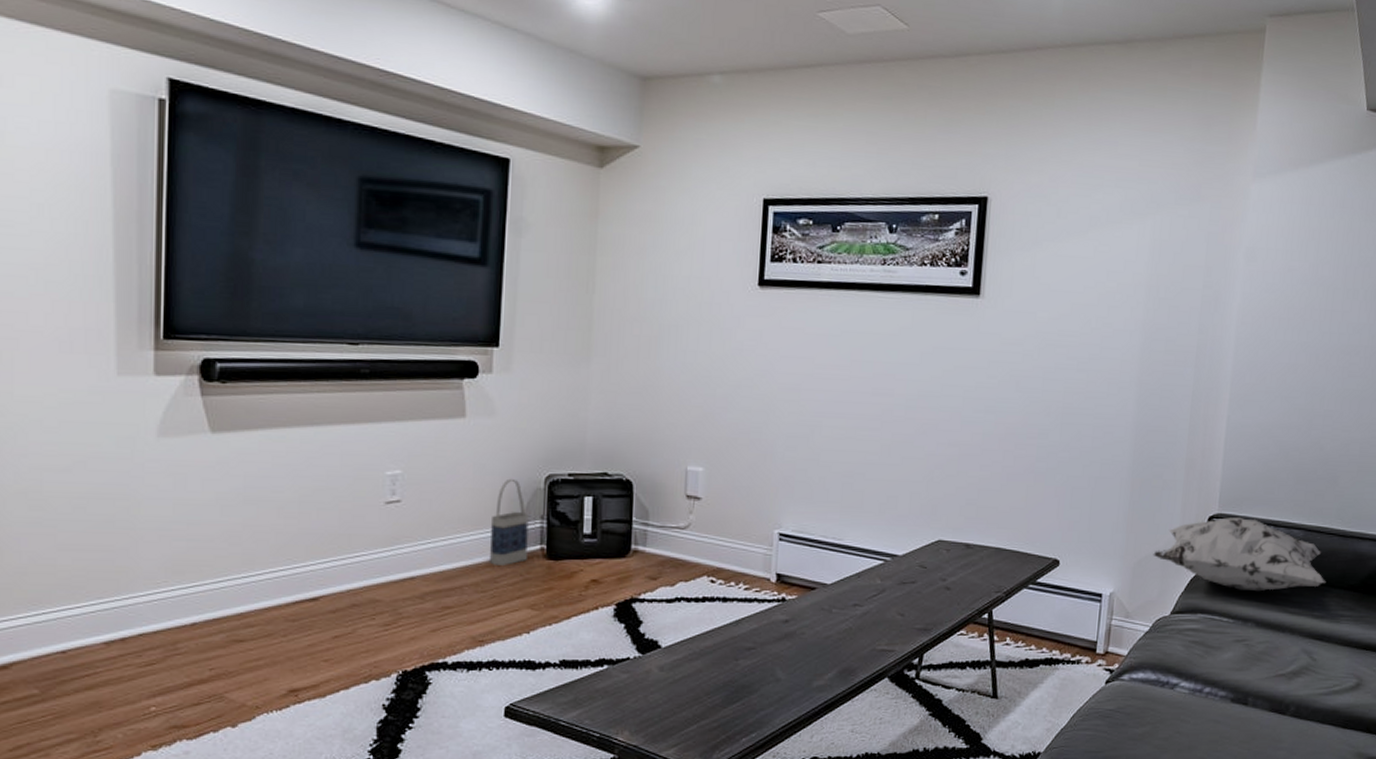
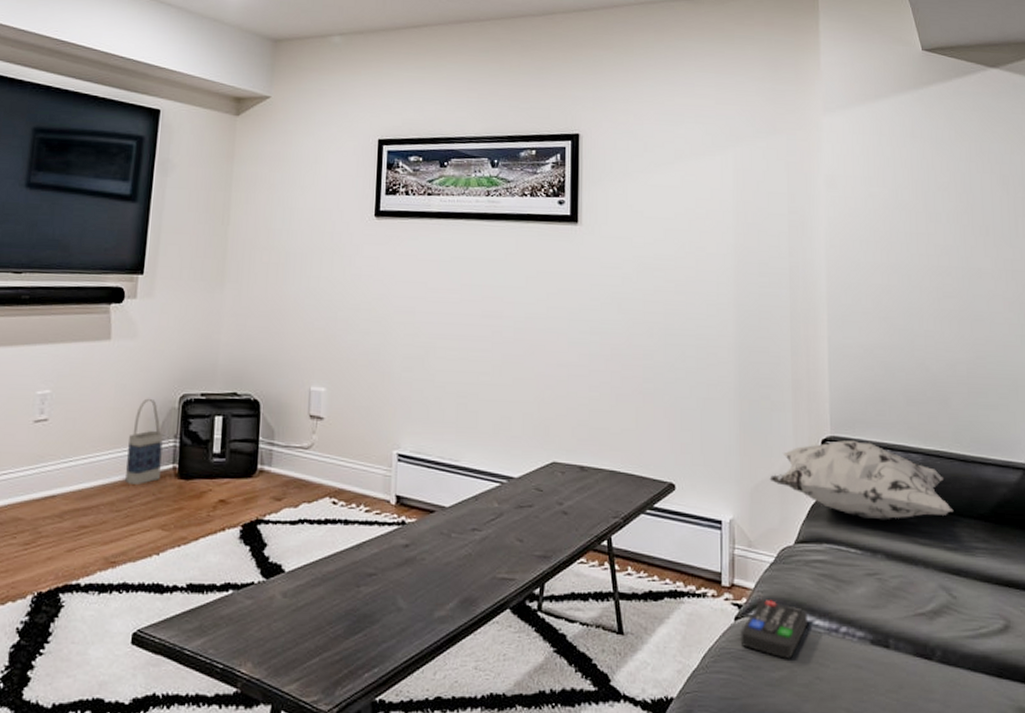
remote control: none [1109,665,1175,716] -> present [740,600,807,659]

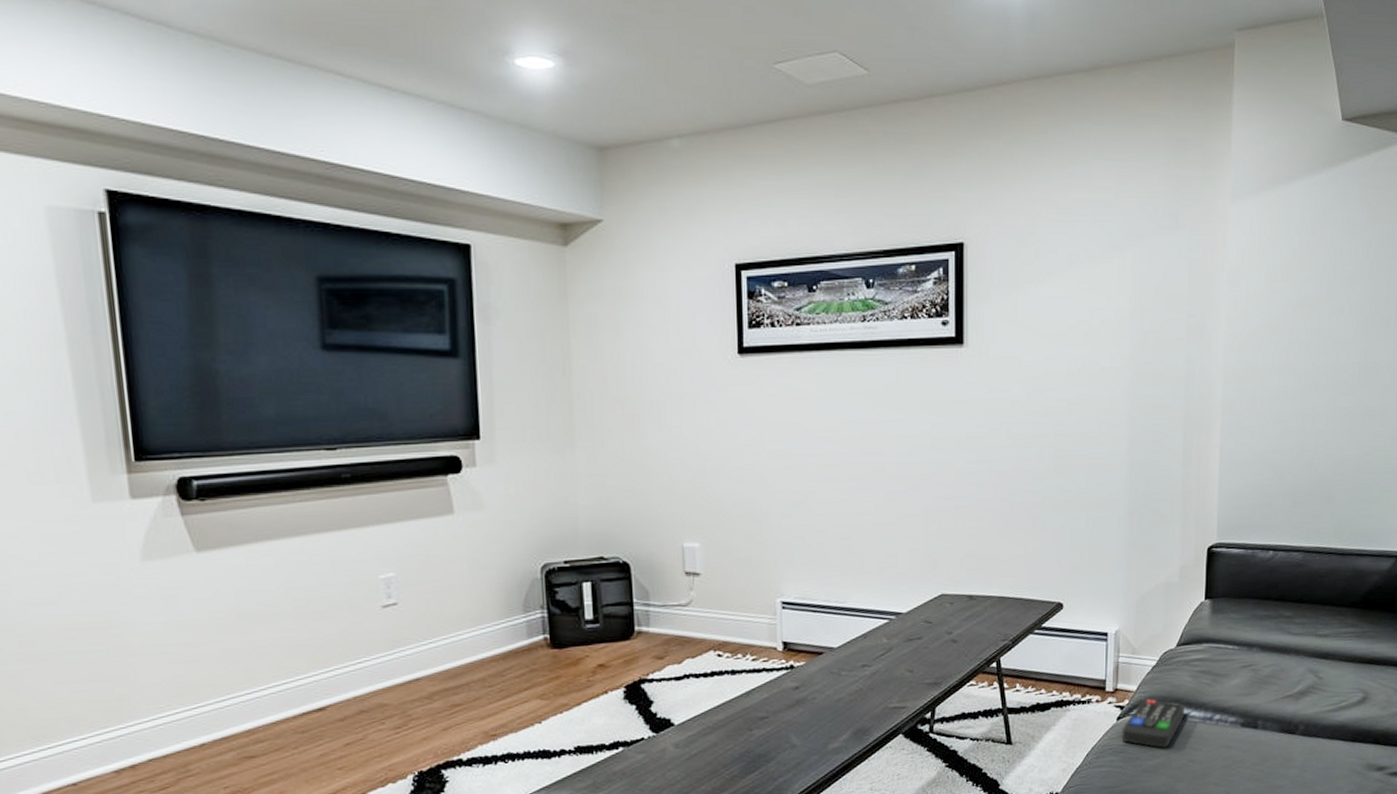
bag: present [125,398,163,485] -> none [491,571,531,659]
decorative pillow: present [769,440,954,520] -> none [1155,544,1328,617]

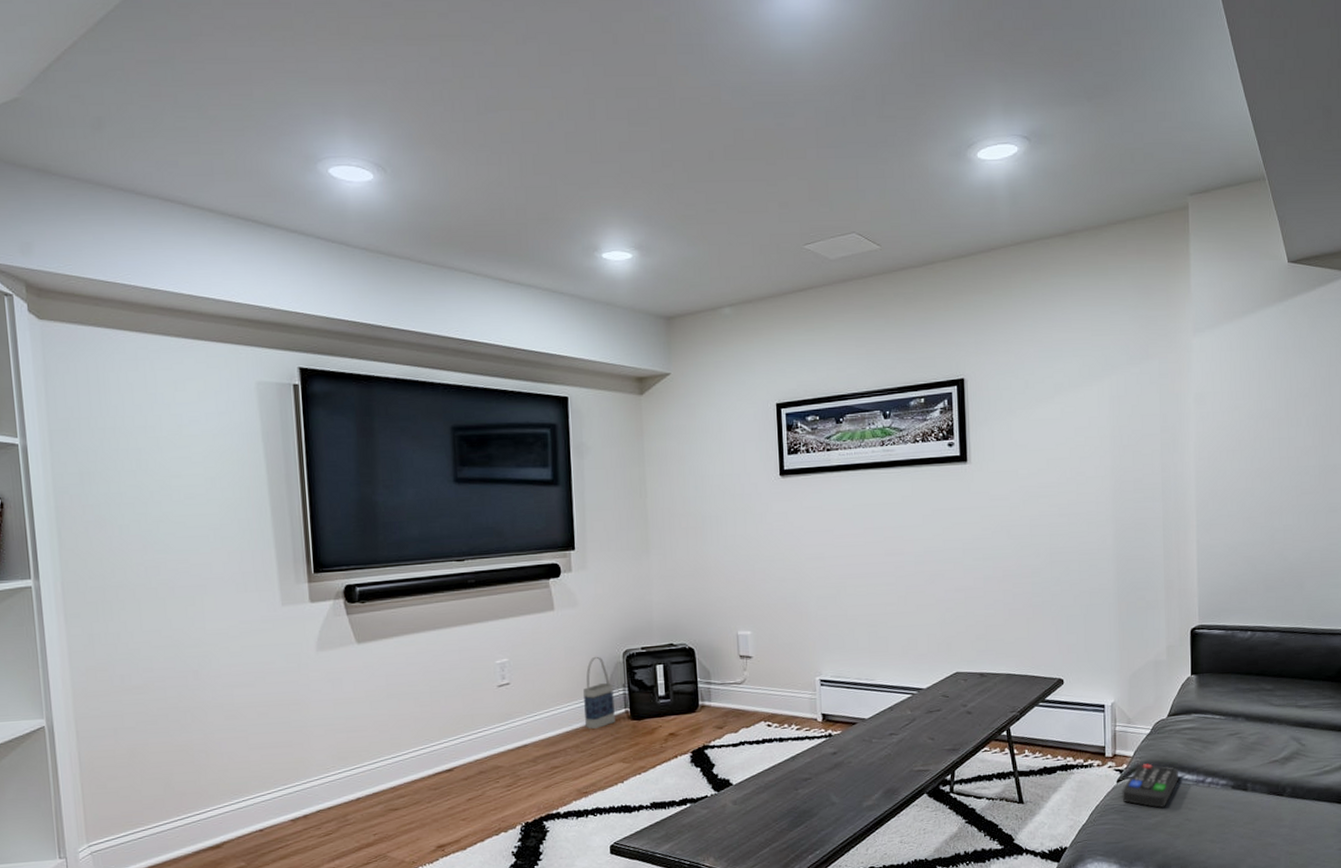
bag: none [491,571,531,659] -> present [583,656,615,729]

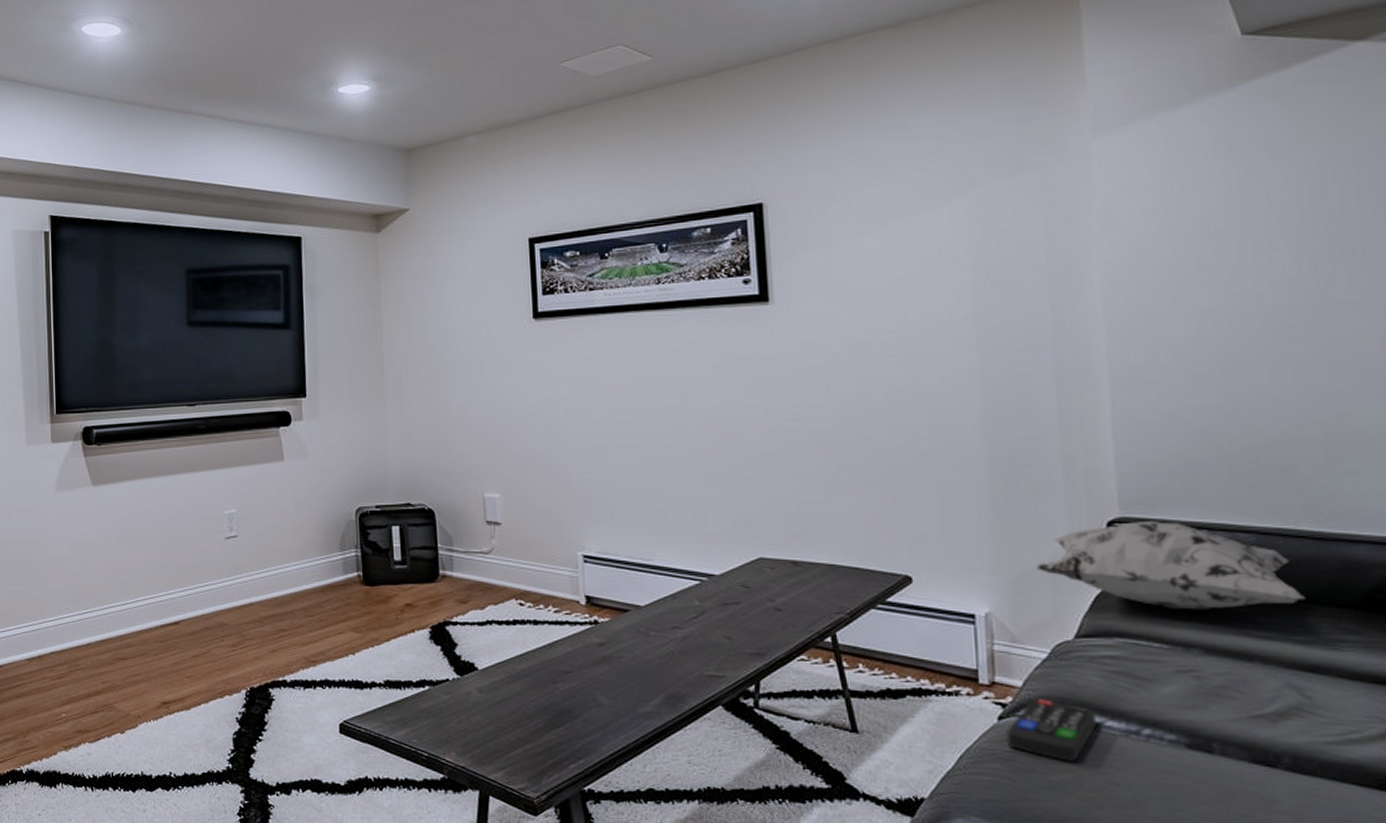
bag: present [583,656,615,729] -> none [313,512,346,591]
decorative pillow: none [1145,626,1305,690] -> present [1036,520,1306,611]

